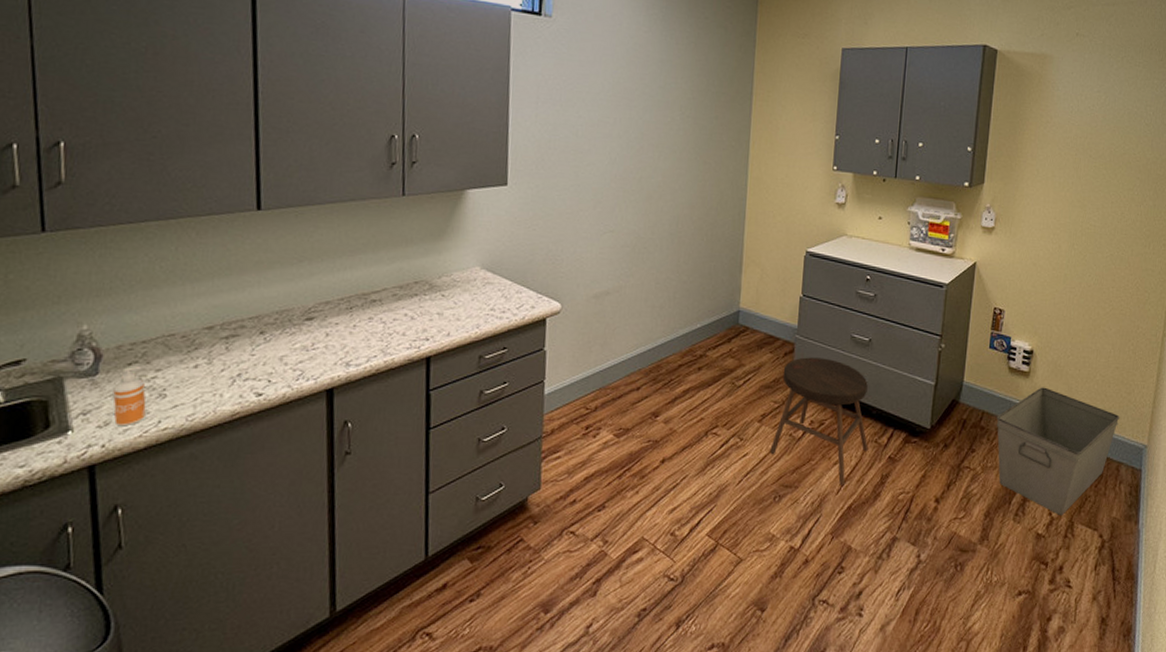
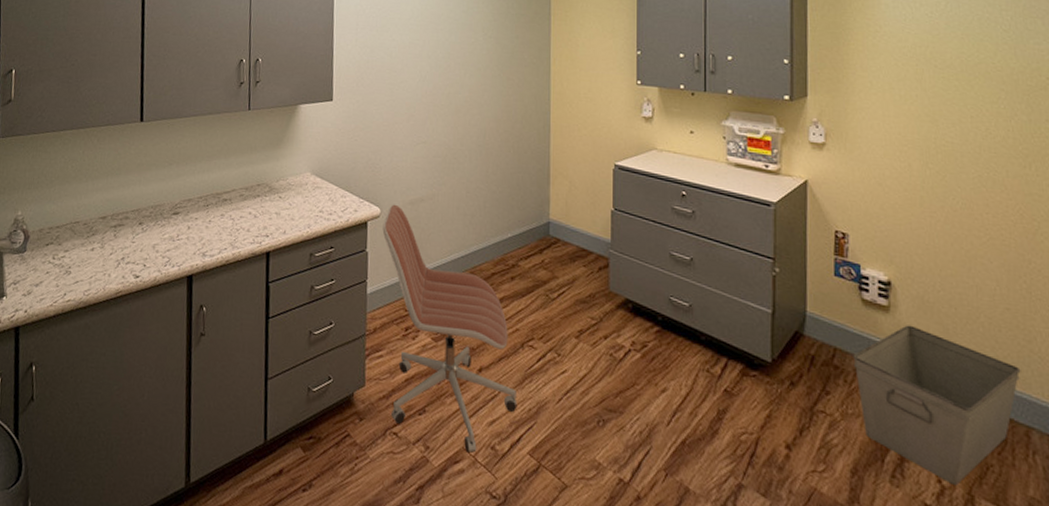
soap dispenser: present [113,365,146,427] -> none [34,246,57,296]
office chair: none [563,298,699,541] -> present [382,204,518,453]
stool: present [770,357,868,486] -> none [590,273,699,417]

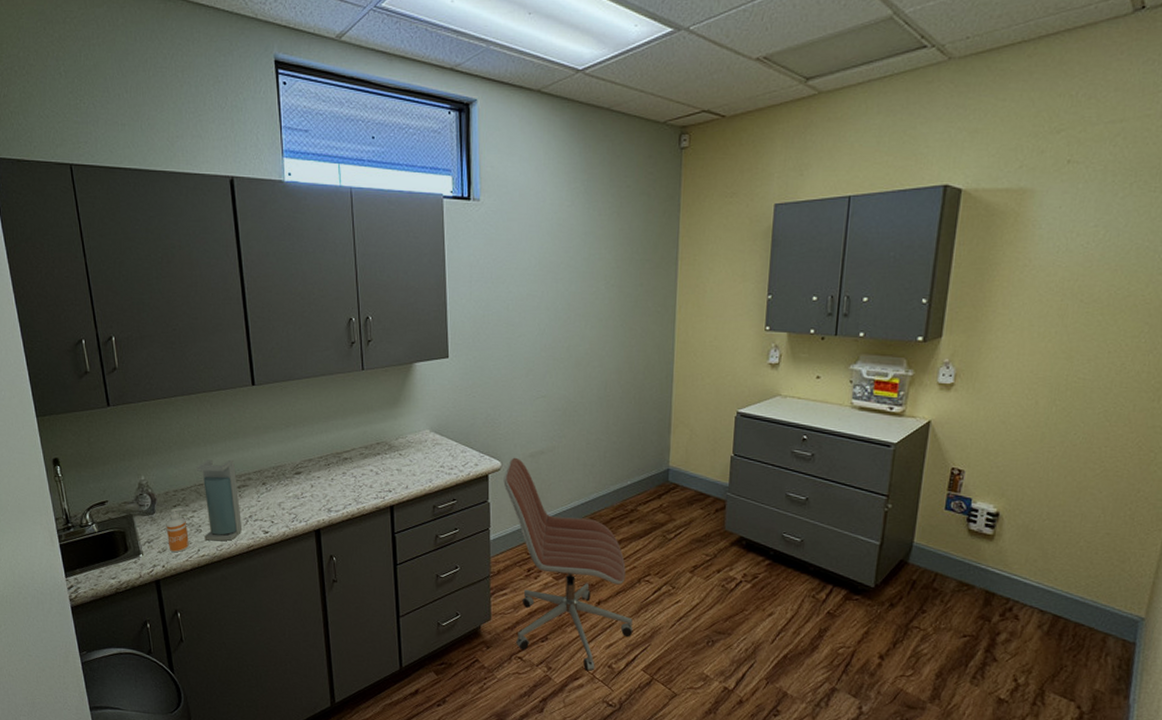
soap dispenser: none [34,246,57,296] -> present [166,507,189,553]
soap dispenser: none [72,196,114,286] -> present [196,459,243,542]
storage bin: present [853,325,1021,485] -> none [951,551,1109,682]

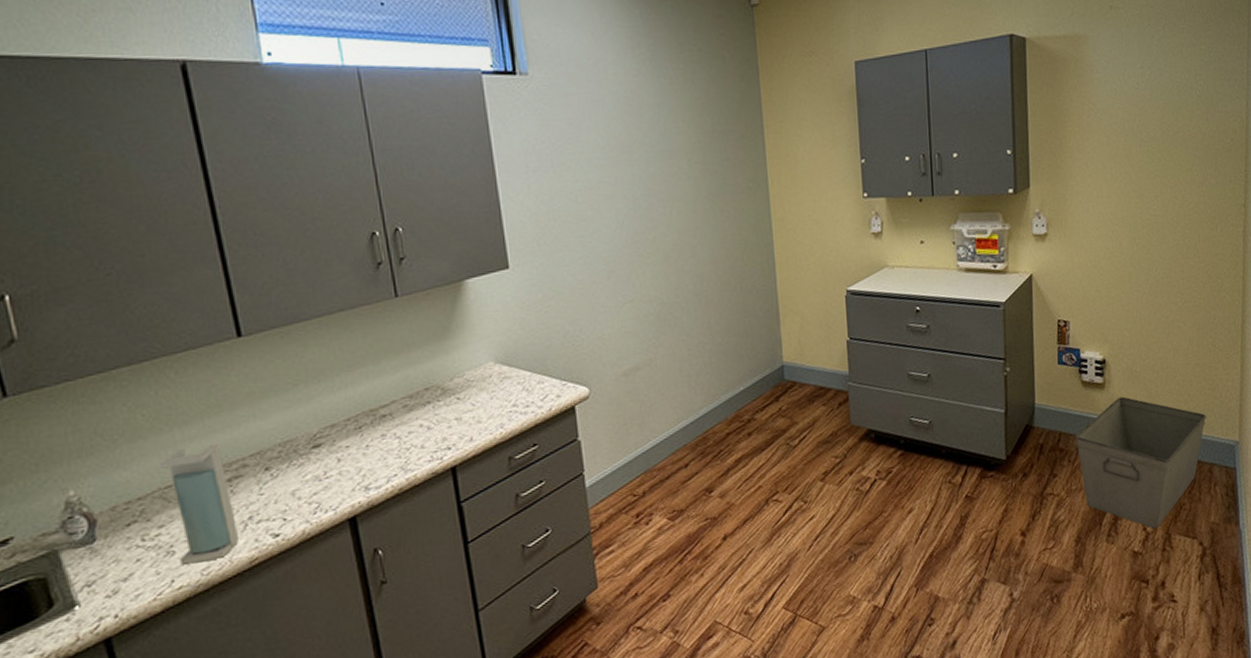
soap dispenser: present [166,507,189,553] -> none [115,524,156,593]
office chair: present [503,457,633,671] -> none [594,379,768,624]
storage bin: none [951,551,1109,682] -> present [1075,396,1207,529]

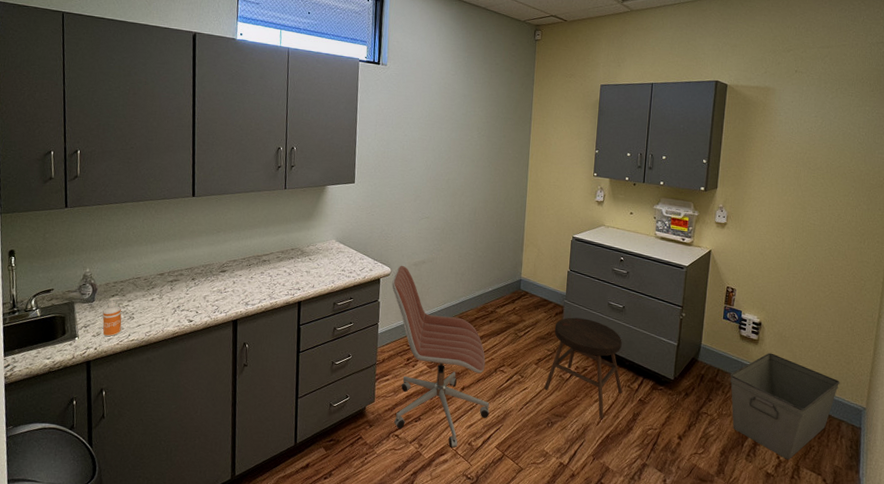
soap dispenser: none [115,524,156,593] -> present [102,297,122,337]
soap dispenser: present [158,443,240,565] -> none [135,257,171,328]
office chair: none [594,379,768,624] -> present [392,265,490,448]
stool: none [838,402,943,534] -> present [544,317,623,419]

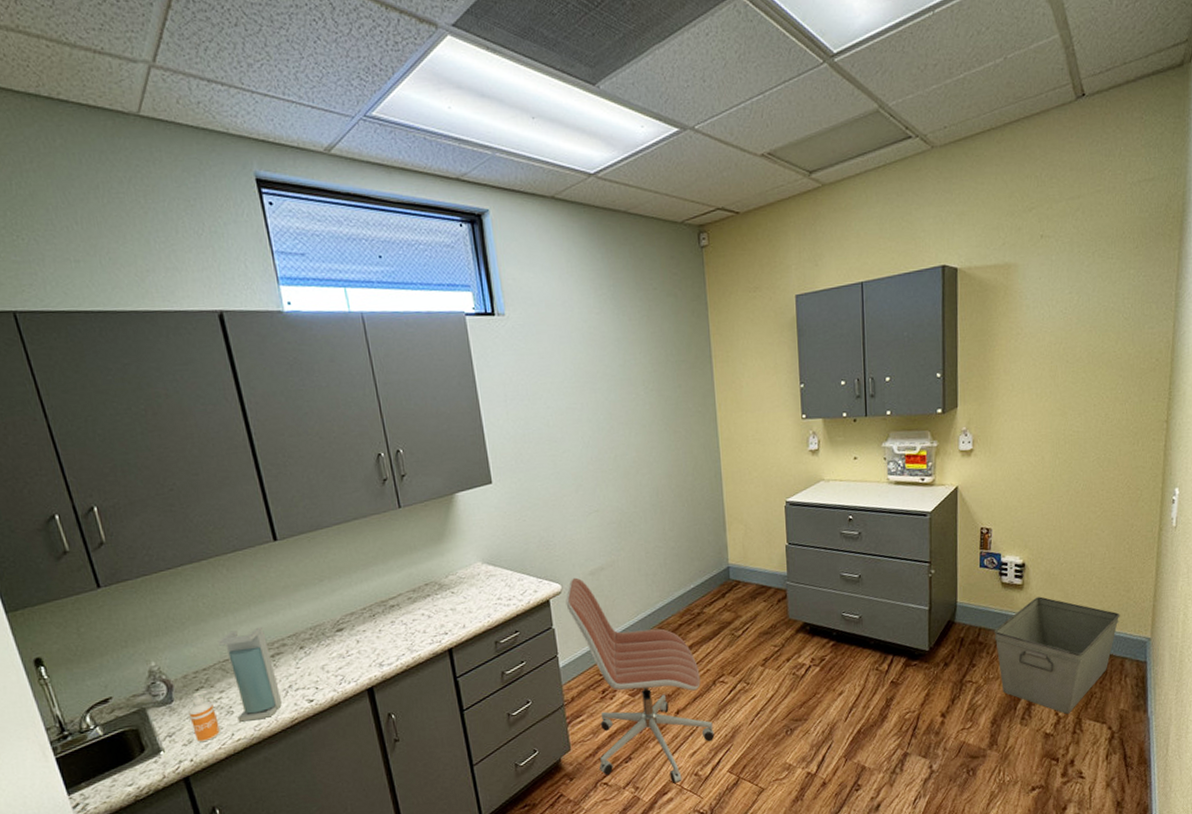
soap dispenser: none [135,257,171,328] -> present [217,627,283,722]
stool: present [544,317,623,419] -> none [776,599,870,713]

